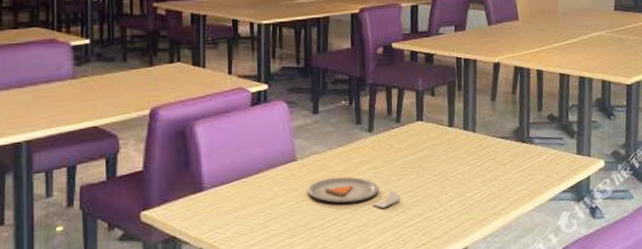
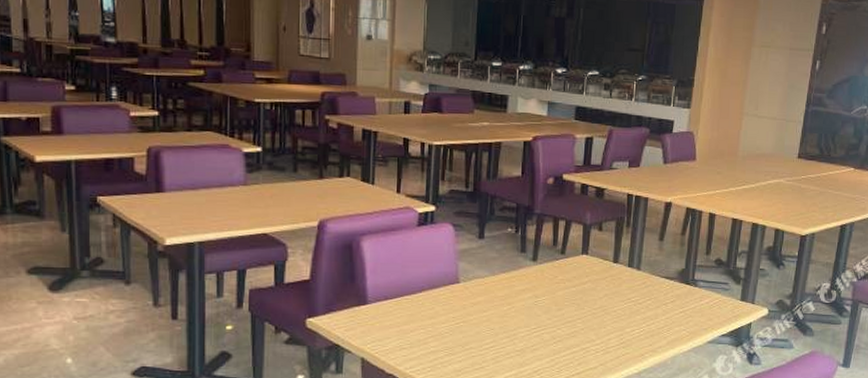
dinner plate: present [307,176,400,208] -> none [468,302,559,336]

